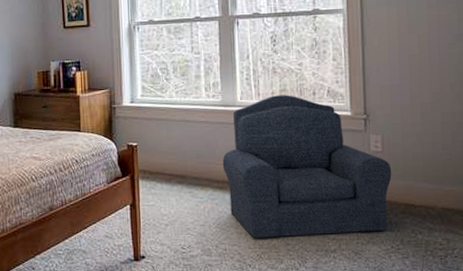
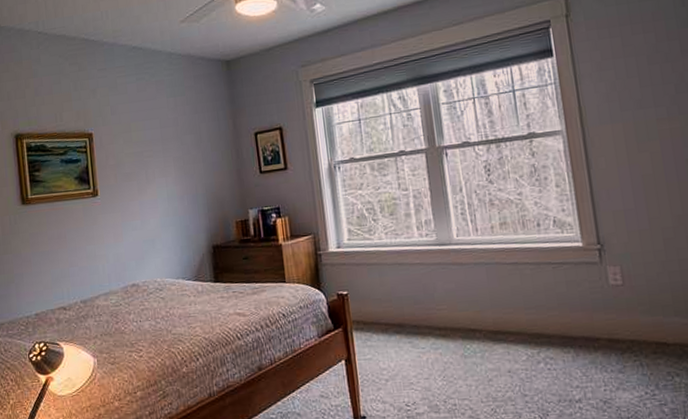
armchair: present [222,95,392,238] -> none [442,228,639,390]

